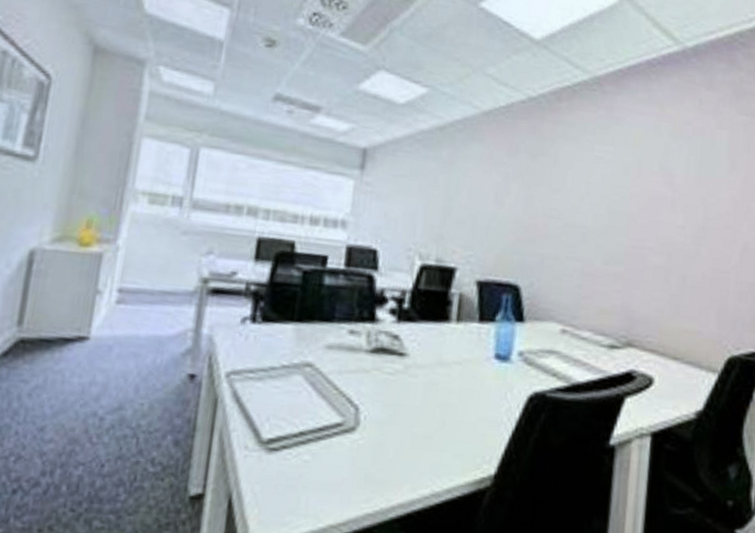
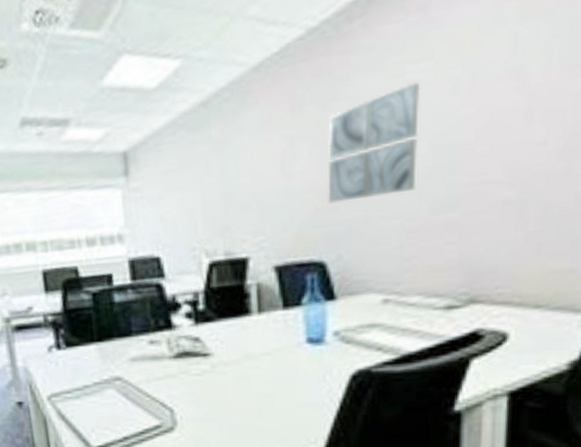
wall art: none [528,158,604,241] -> present [327,82,421,204]

